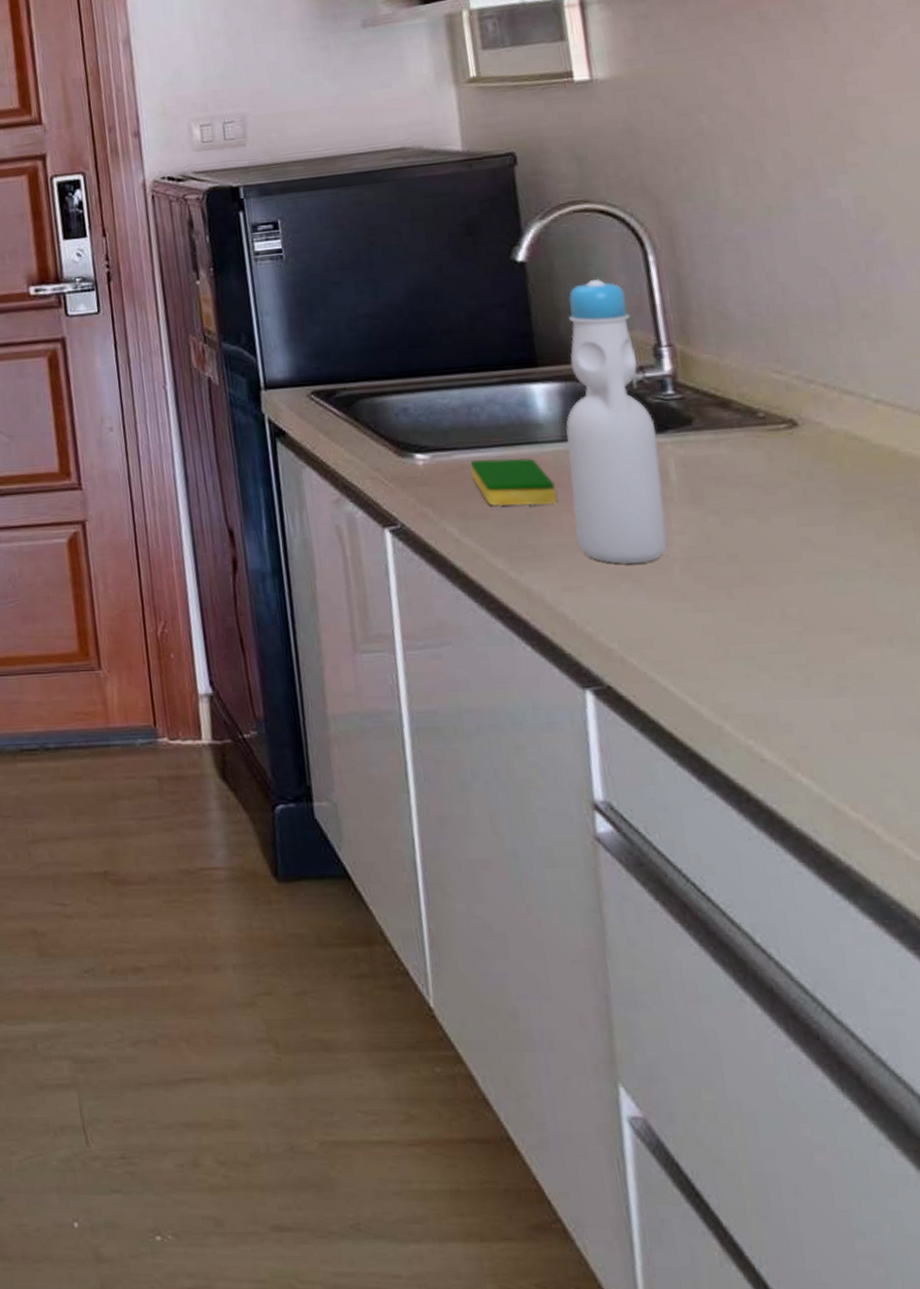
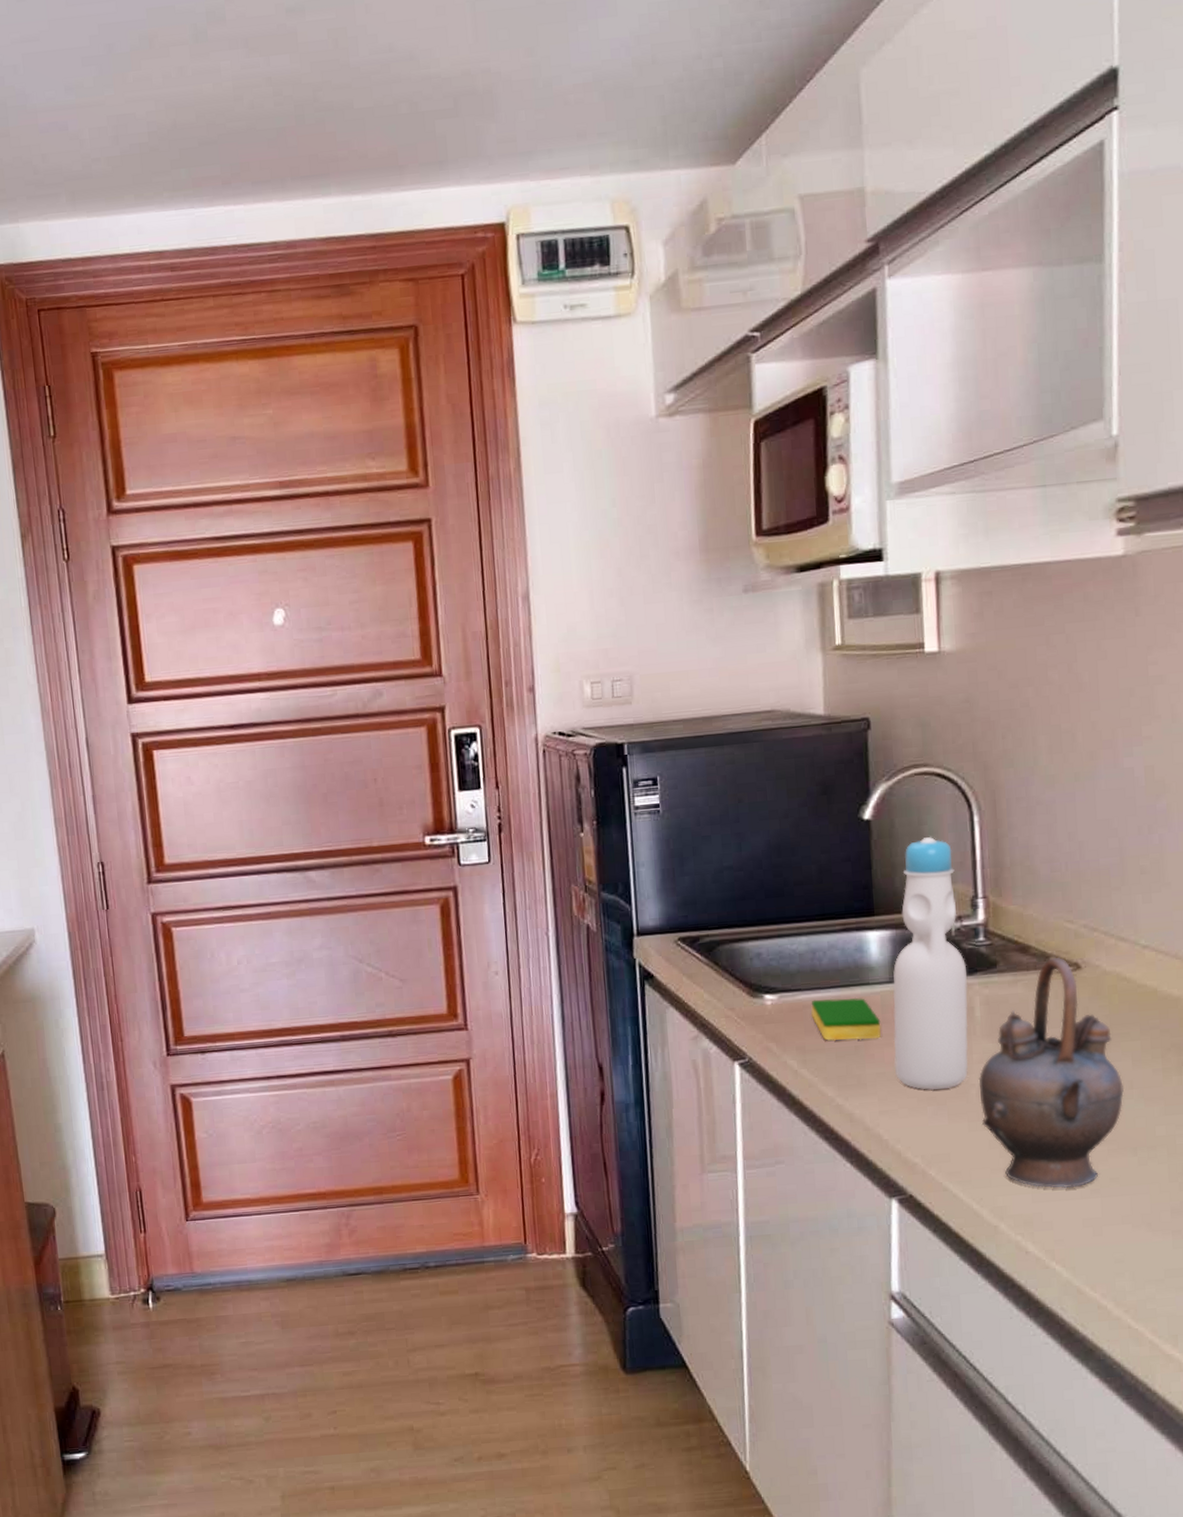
teapot: none [681,412,870,685] -> present [978,956,1124,1189]

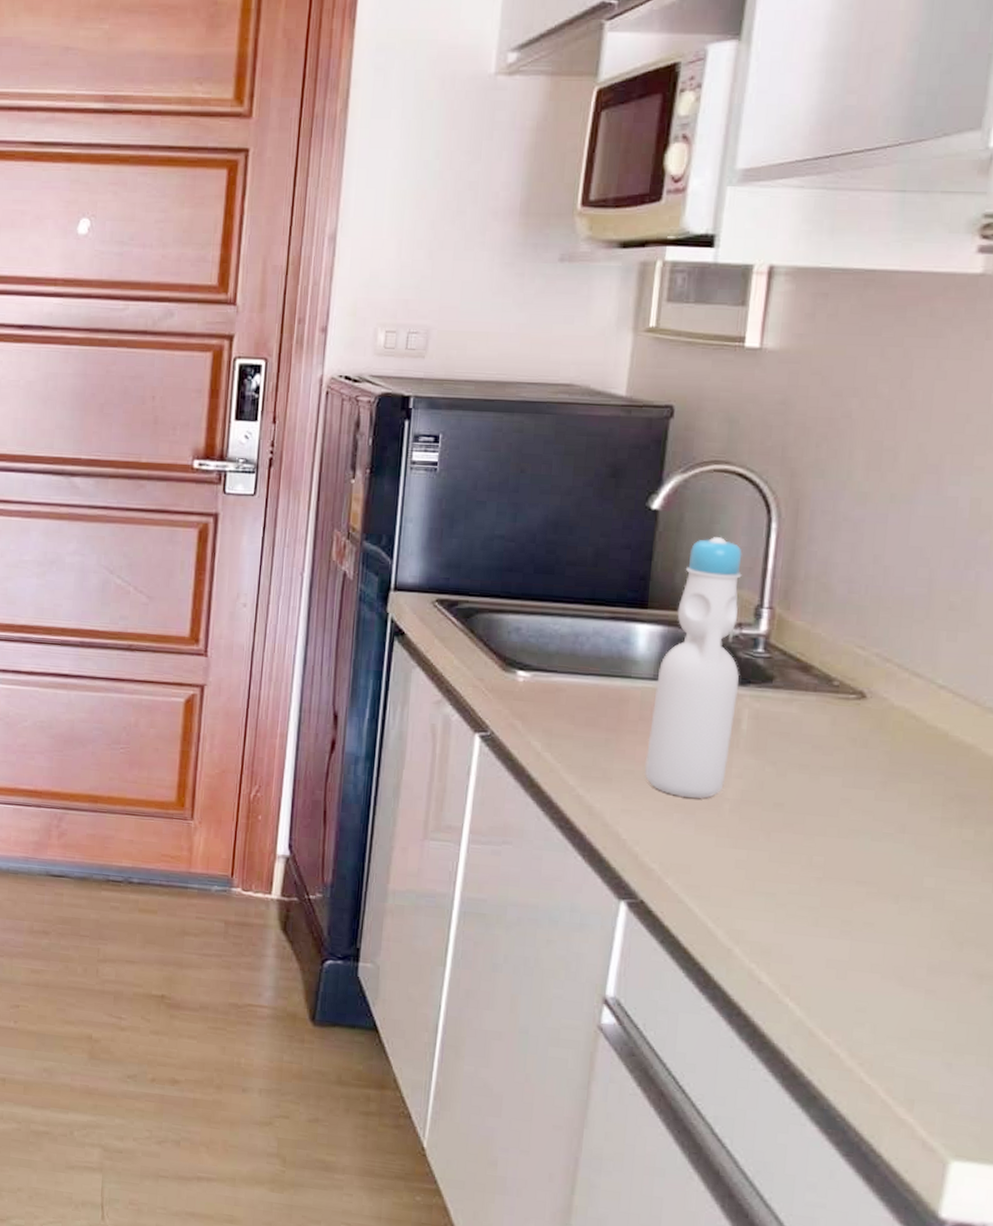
dish sponge: present [811,997,881,1041] -> none [564,684,638,735]
teapot: present [978,956,1124,1189] -> none [730,682,895,926]

